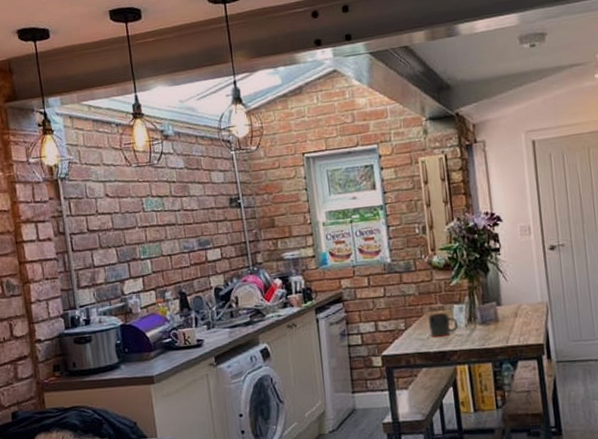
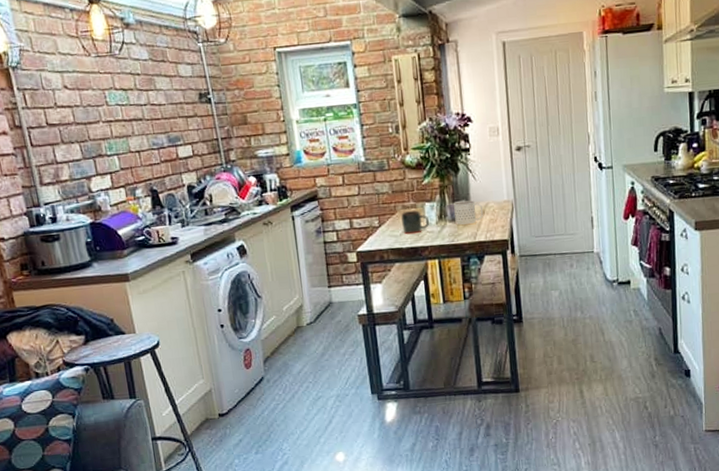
mug: none [484,302,515,329] -> present [454,200,483,226]

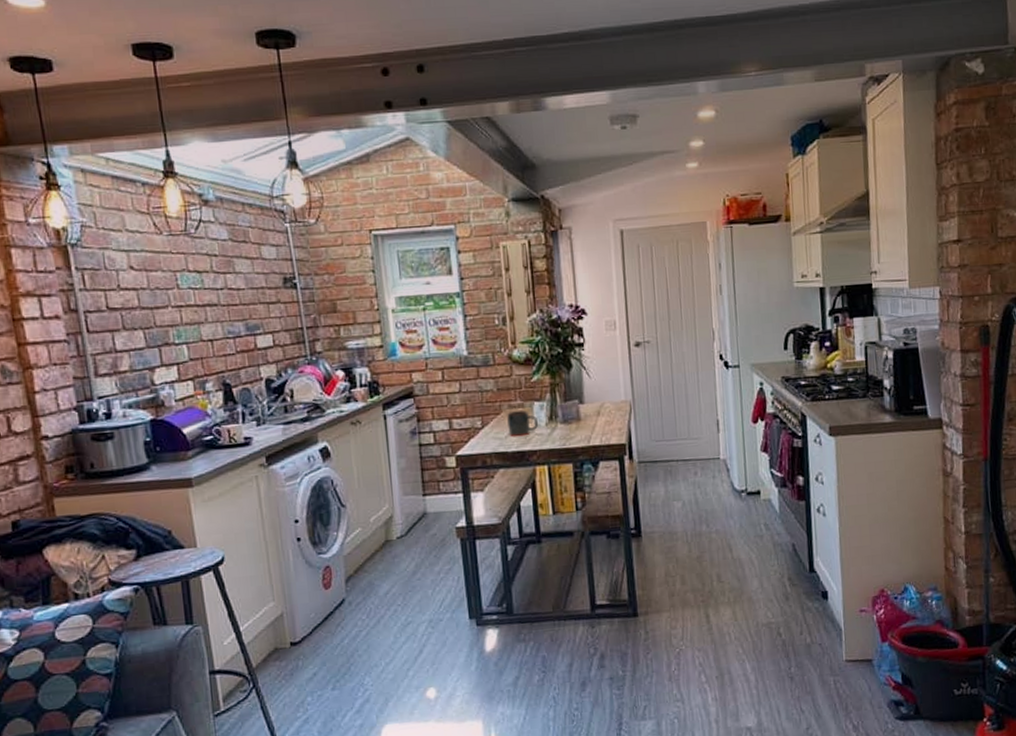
mug: present [454,200,483,226] -> none [566,400,598,428]

